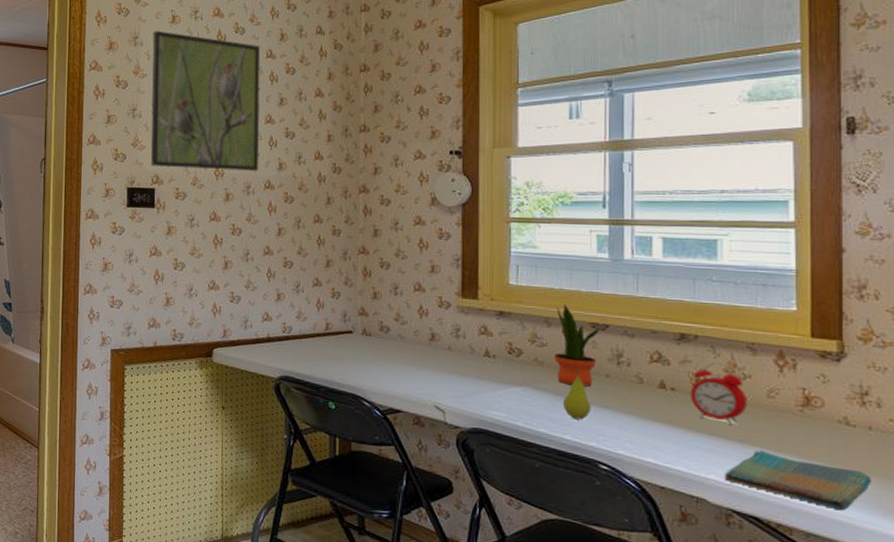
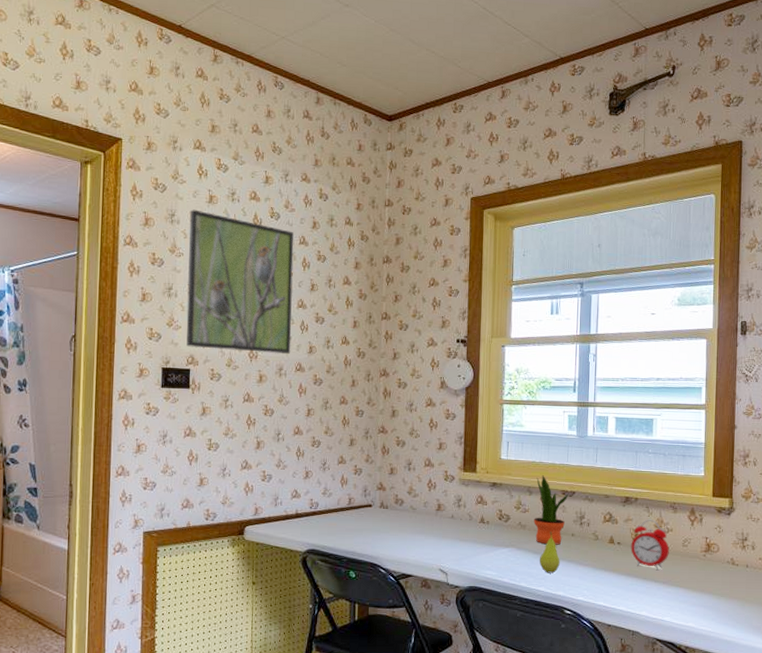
dish towel: present [725,450,871,511] -> none [652,588,746,632]

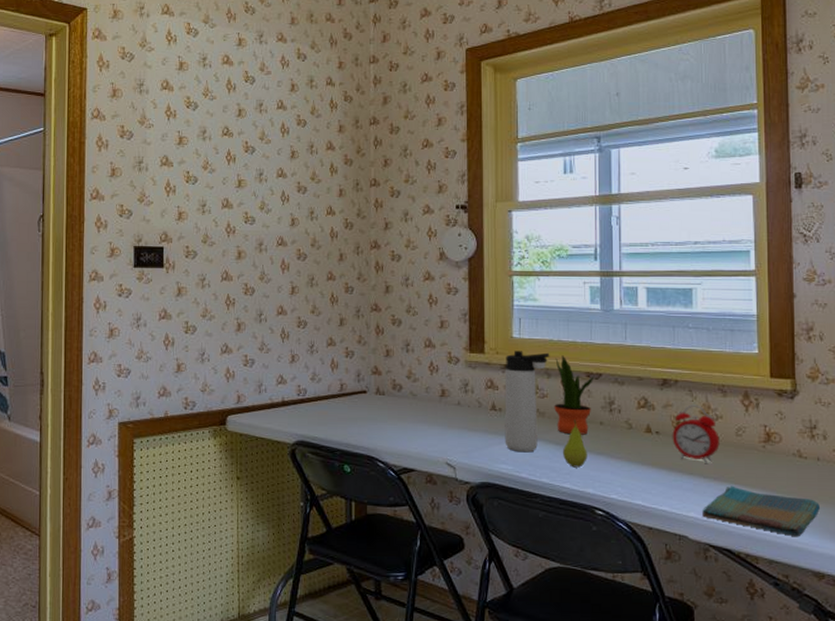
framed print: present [186,209,294,354] -> none [158,78,272,228]
thermos bottle: none [490,470,532,560] -> present [505,351,550,453]
dish towel: none [652,588,746,632] -> present [702,485,820,537]

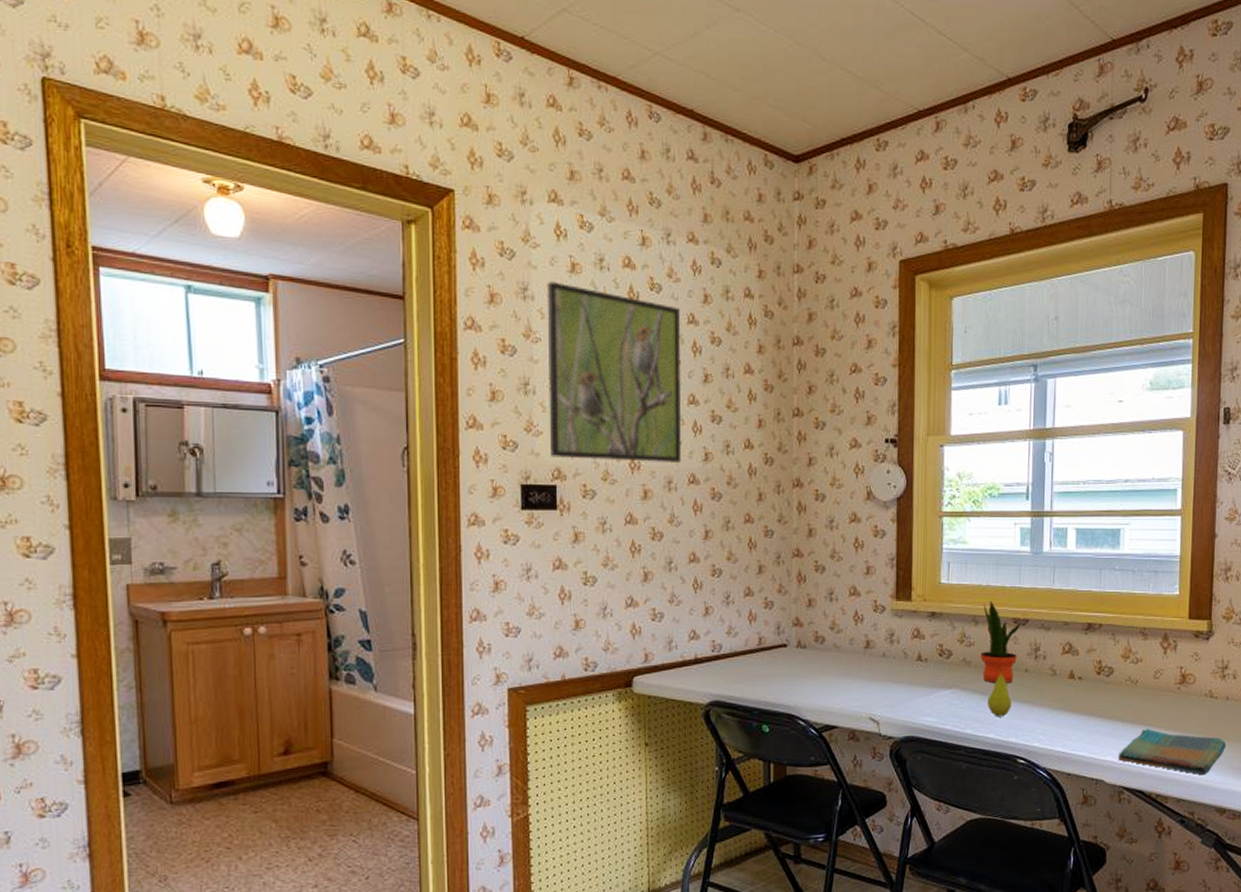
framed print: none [158,78,272,228] -> present [547,281,682,464]
thermos bottle: present [505,351,550,453] -> none [930,597,978,704]
alarm clock: present [672,404,720,464] -> none [1094,648,1139,708]

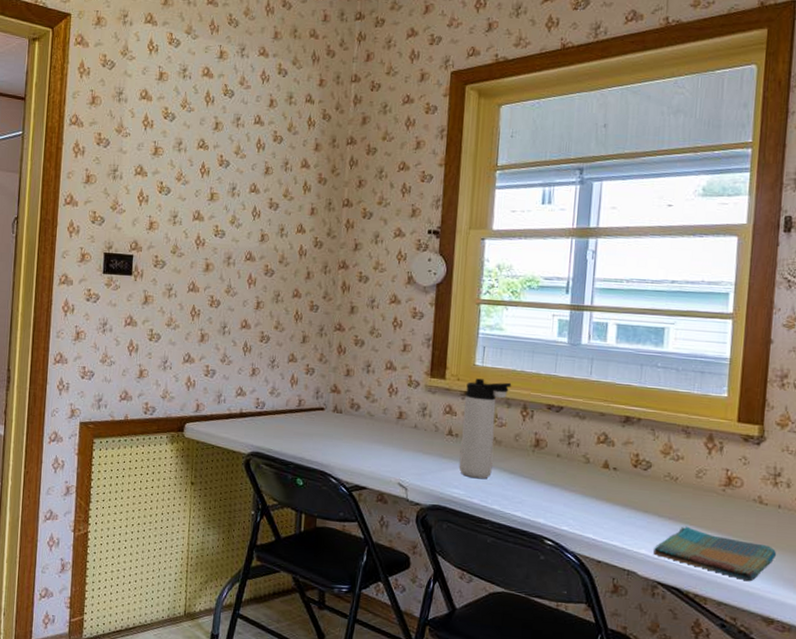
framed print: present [547,281,682,464] -> none [130,87,248,242]
thermos bottle: none [930,597,978,704] -> present [459,378,512,479]
potted plant: present [980,601,1022,683] -> none [511,386,556,466]
fruit: present [987,668,1012,717] -> none [516,450,542,498]

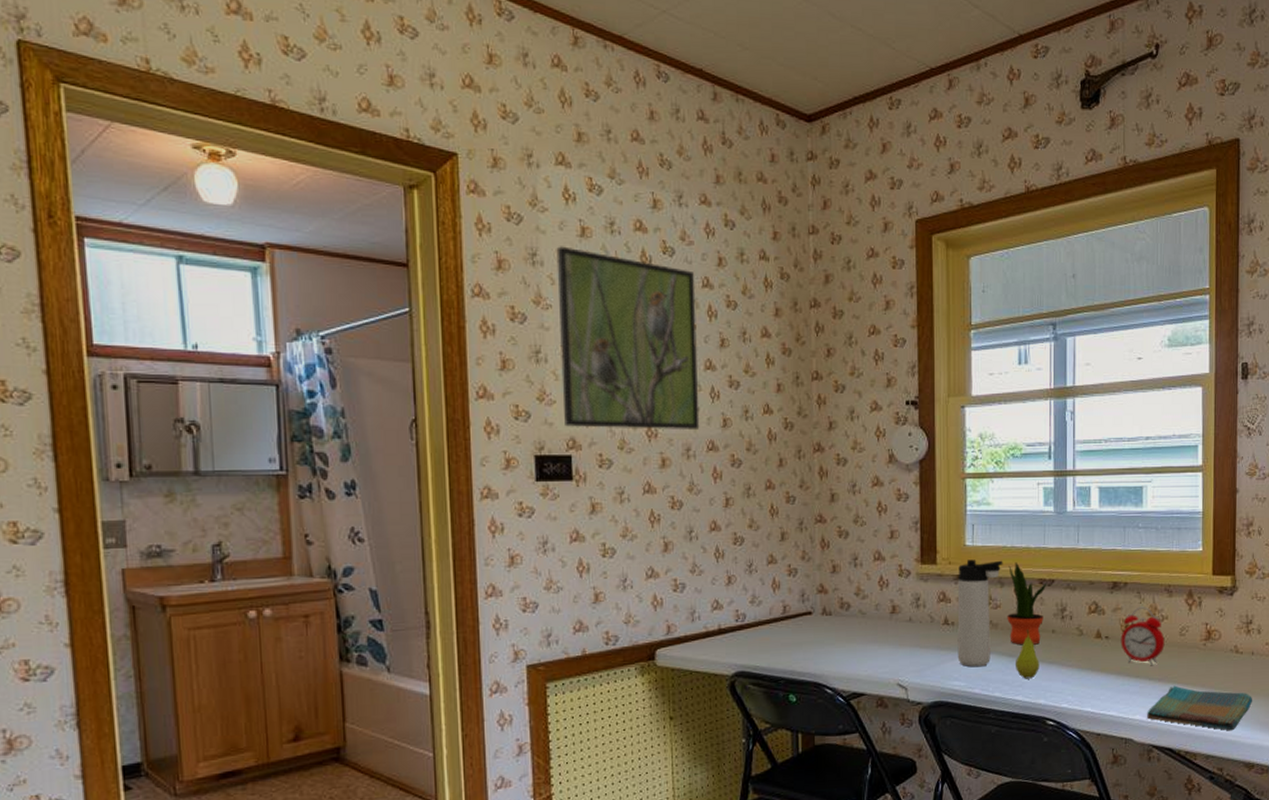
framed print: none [130,87,248,242] -> present [556,246,700,431]
potted plant: none [511,386,556,466] -> present [1007,562,1047,645]
fruit: none [516,450,542,498] -> present [1014,629,1039,679]
alarm clock: none [629,443,679,504] -> present [1120,606,1165,666]

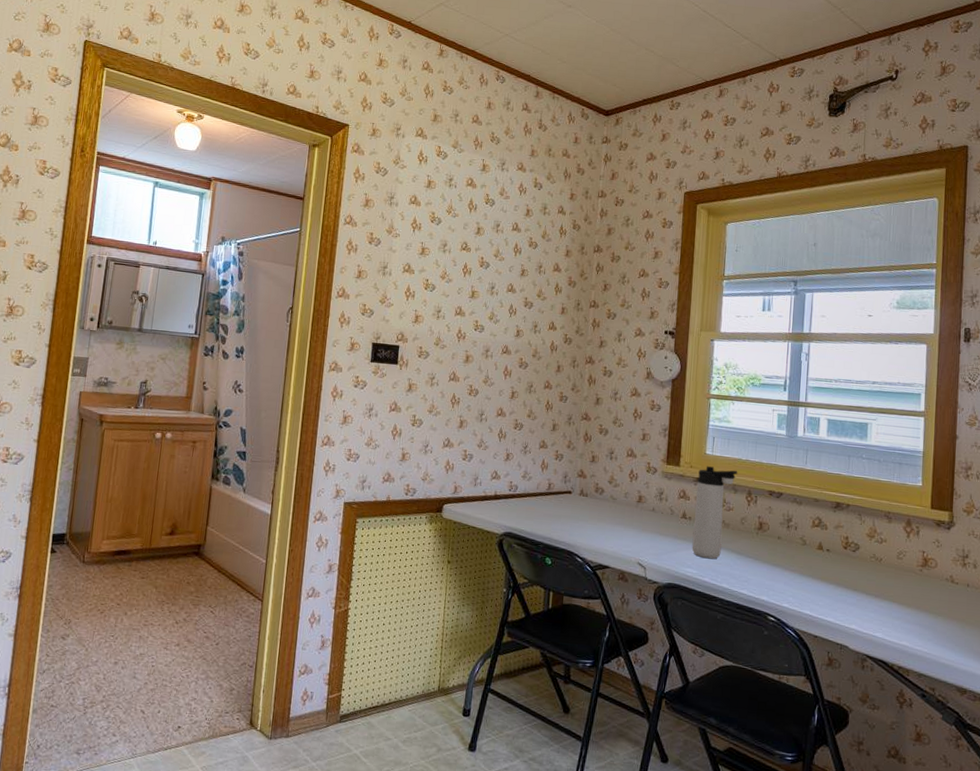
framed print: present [556,246,700,431] -> none [397,193,507,336]
potted plant: present [1007,562,1047,645] -> none [738,473,776,547]
fruit: present [1014,629,1039,679] -> none [742,532,765,577]
alarm clock: present [1120,606,1165,666] -> none [840,527,883,583]
dish towel: present [1147,685,1252,731] -> none [863,603,966,655]

